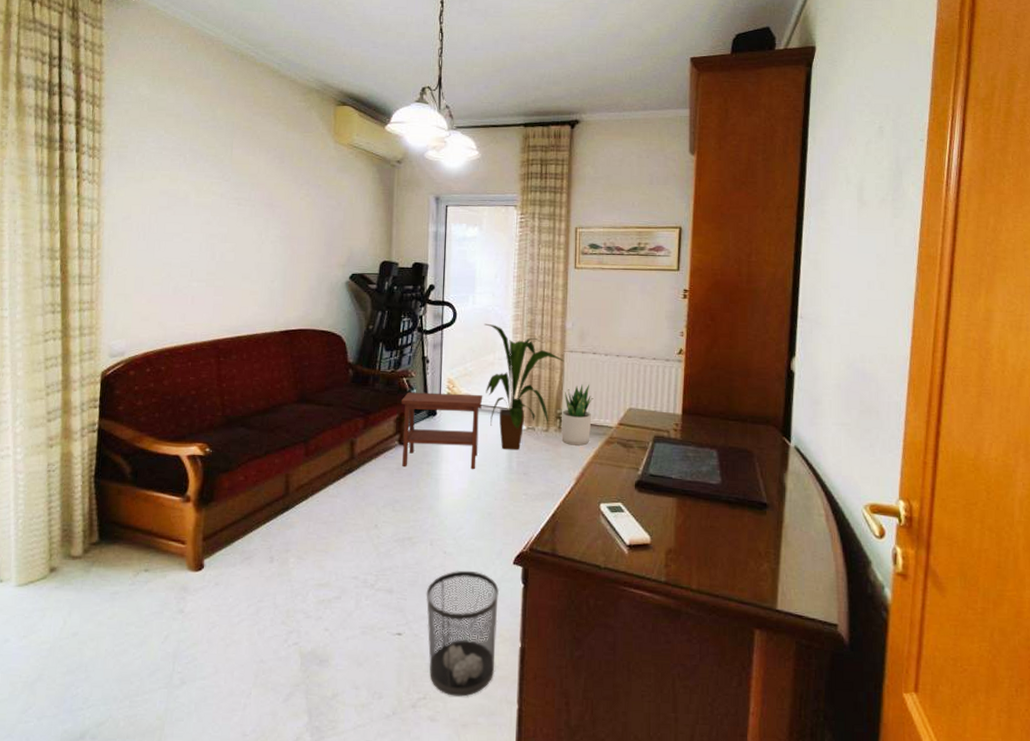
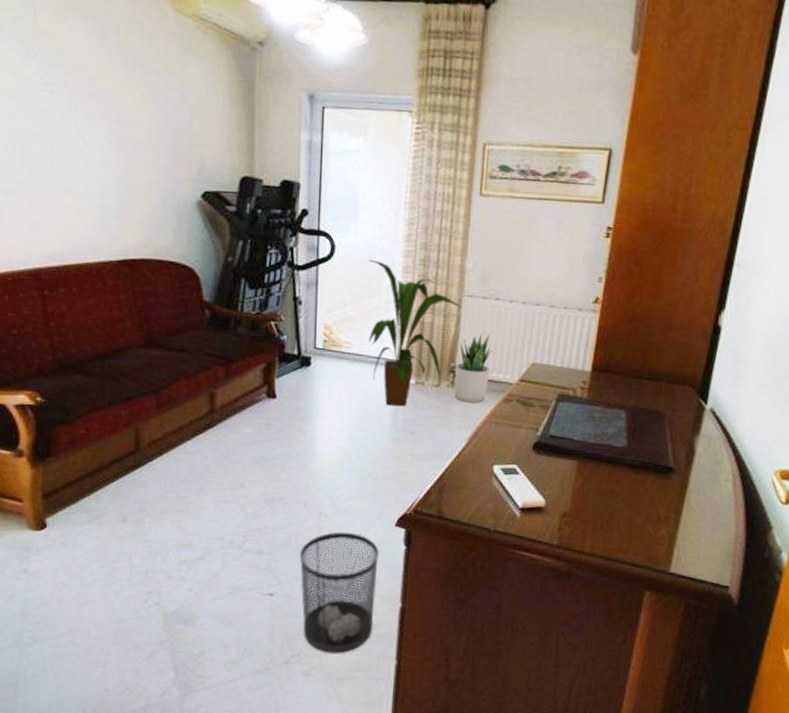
side table: present [400,392,483,469] -> none [268,338,366,426]

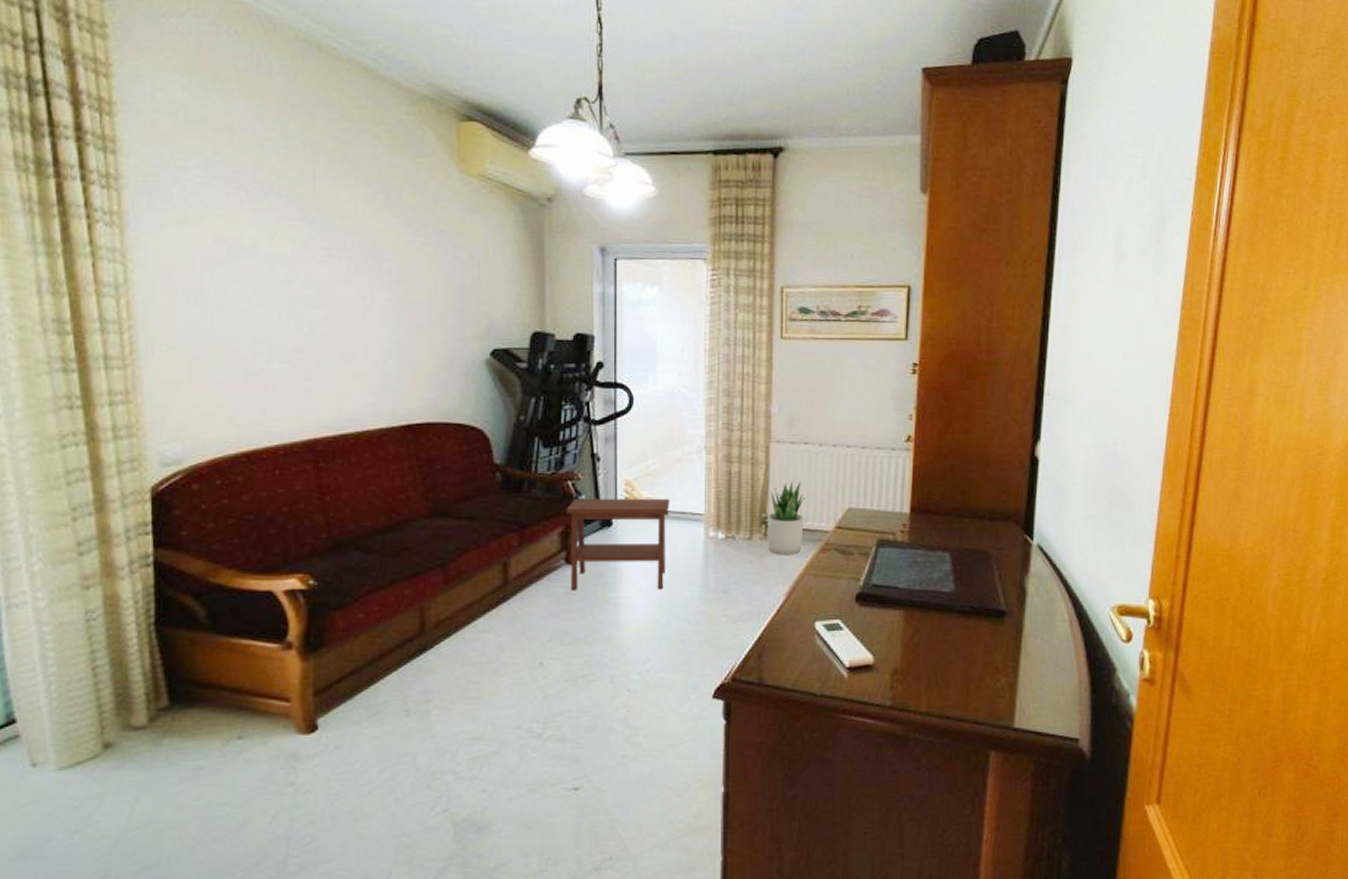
side table: none [268,338,366,426] -> present [565,498,670,590]
waste bin: present [299,531,379,654] -> none [607,709,696,854]
house plant: present [367,259,462,407] -> none [668,409,770,564]

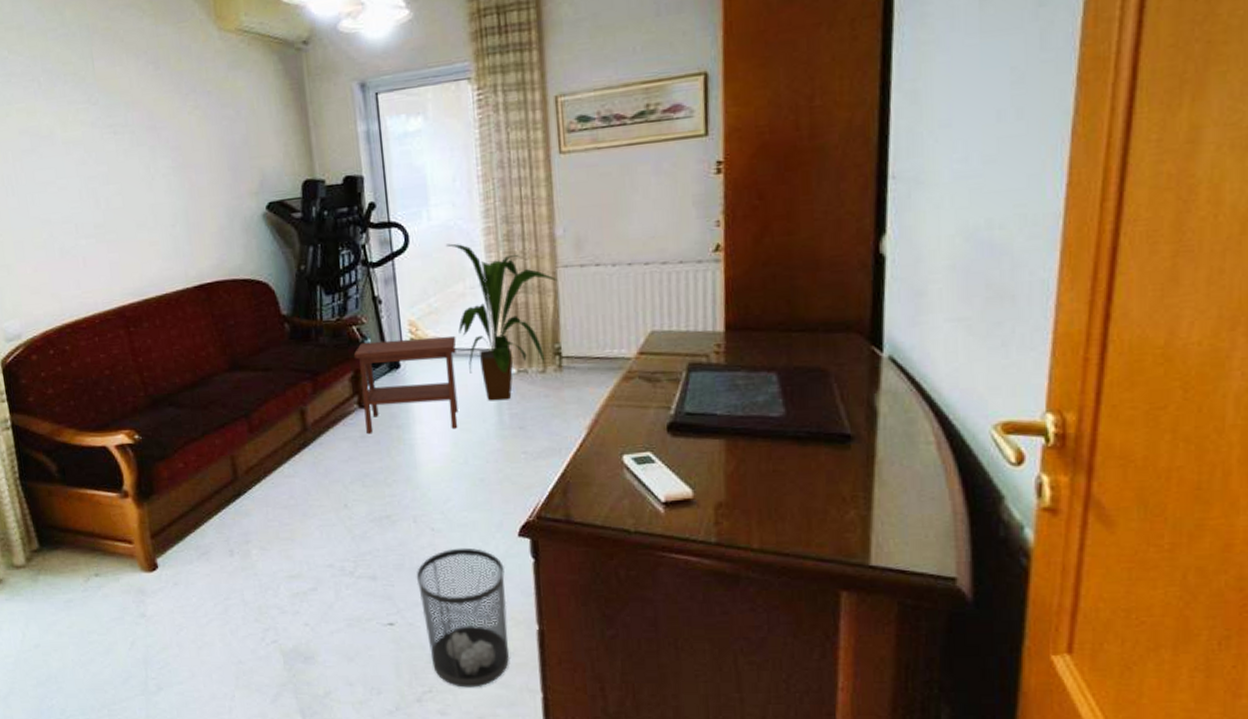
waste bin: none [607,709,696,854] -> present [416,547,510,688]
house plant: none [668,409,770,564] -> present [445,243,558,401]
planter: present [768,481,804,555] -> none [561,306,602,387]

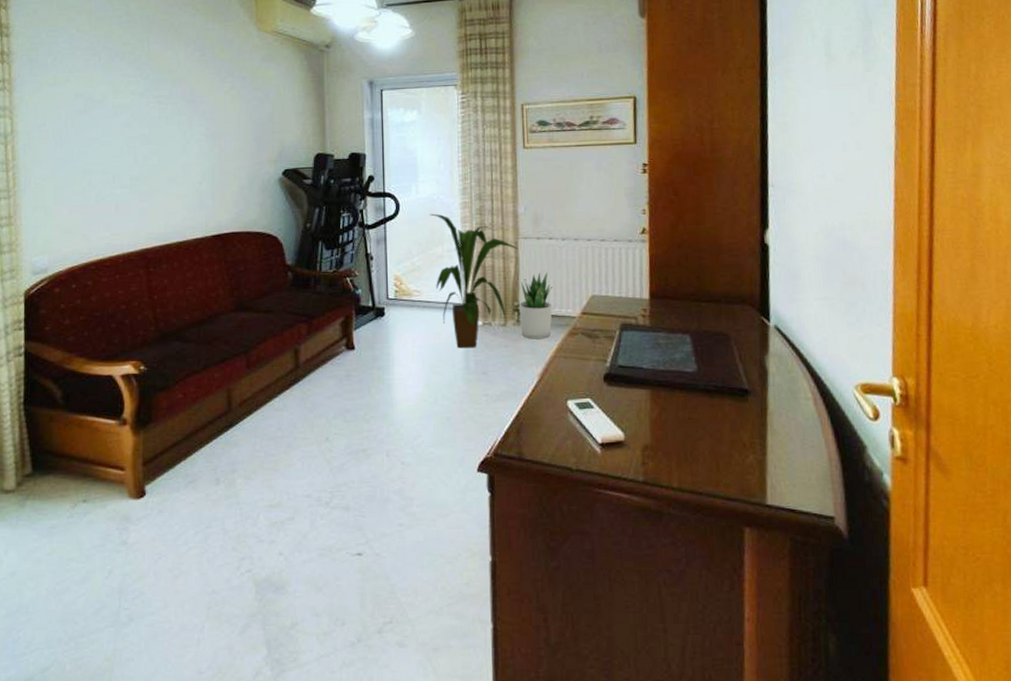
side table: present [353,335,458,433] -> none [345,290,434,373]
waste bin: present [416,547,510,688] -> none [385,481,465,618]
planter: none [561,306,602,387] -> present [520,272,552,339]

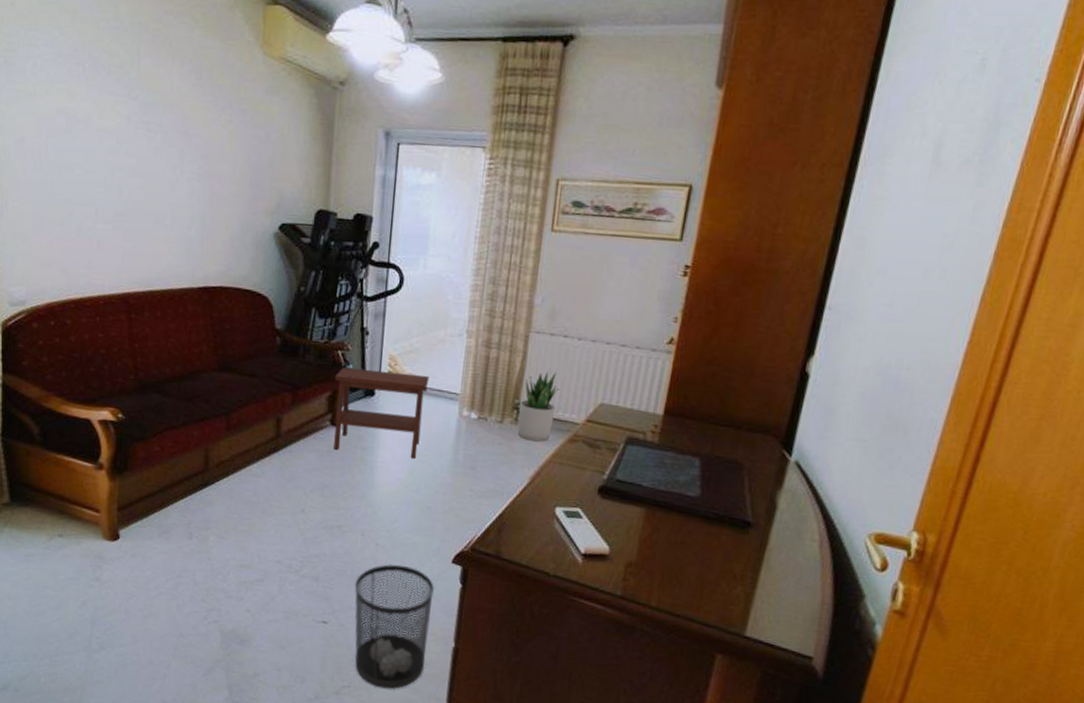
side table: none [345,290,434,373] -> present [334,367,430,458]
waste bin: none [385,481,465,618] -> present [354,563,434,690]
house plant: present [429,213,519,349] -> none [433,292,529,442]

